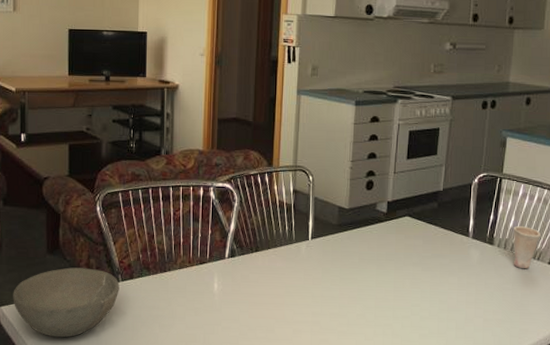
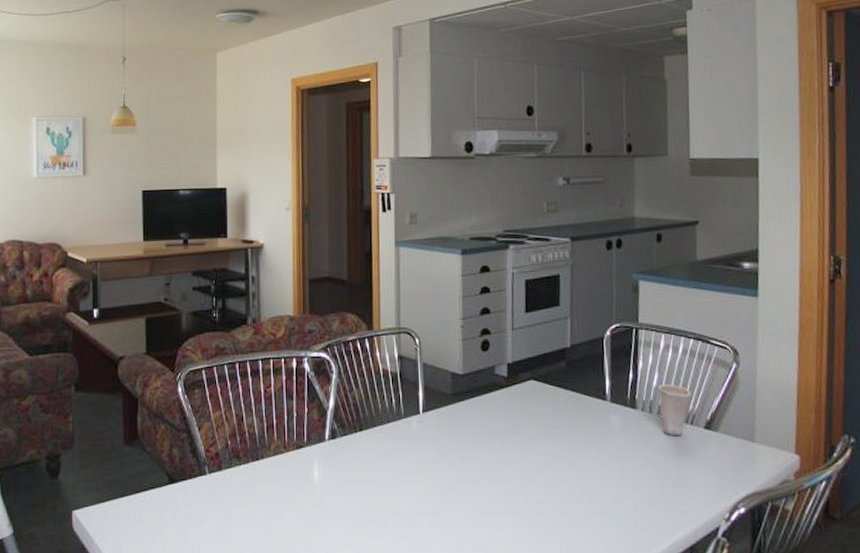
bowl: present [13,267,120,338] -> none [87,460,207,545]

